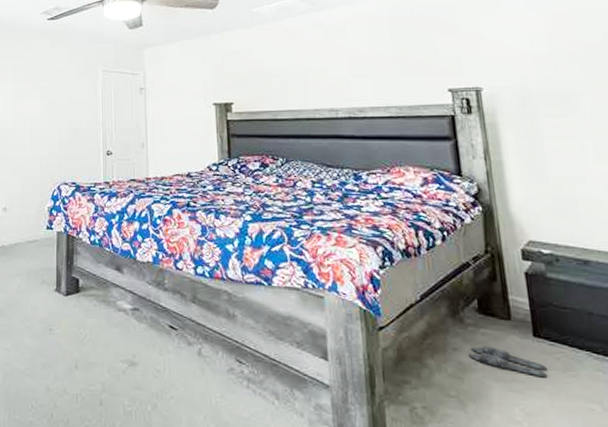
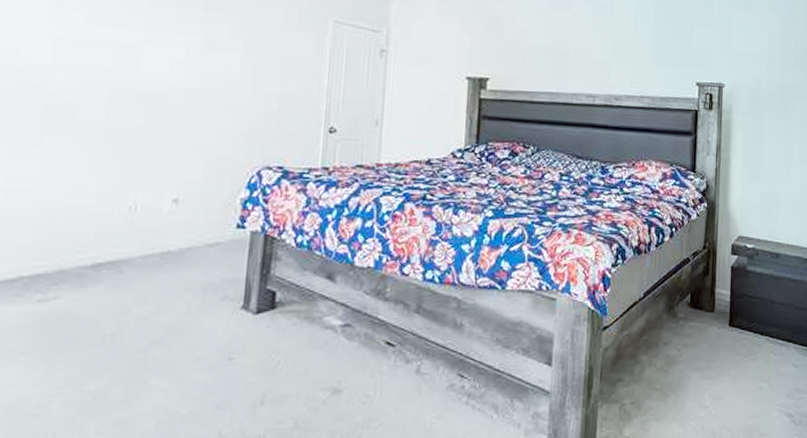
slippers: present [469,345,548,378] -> none [676,338,735,364]

